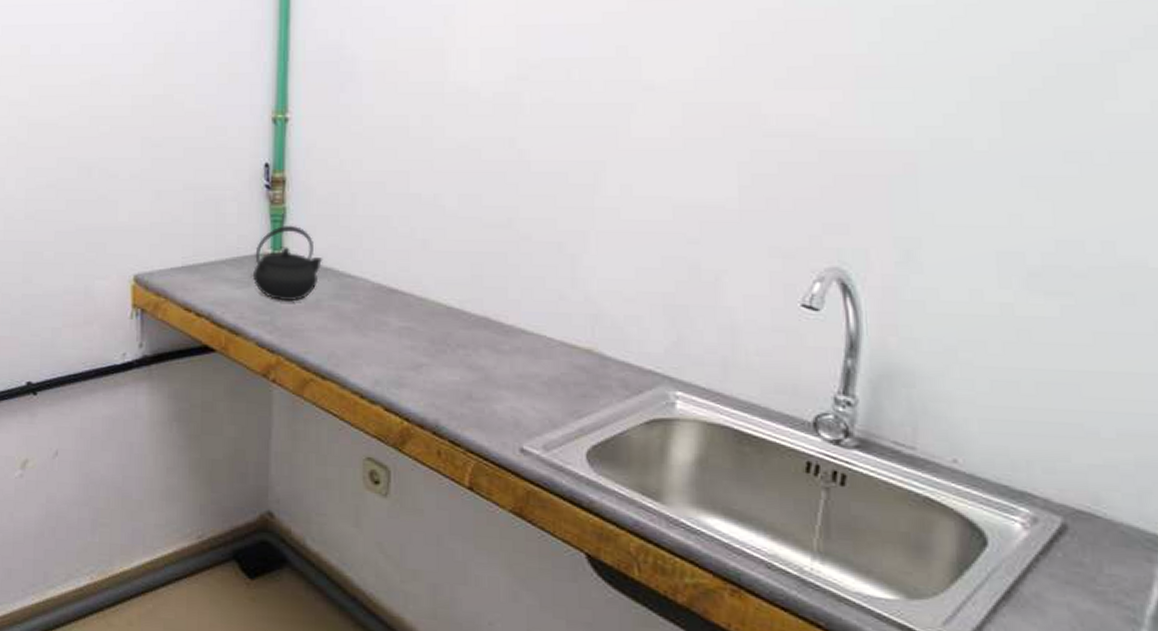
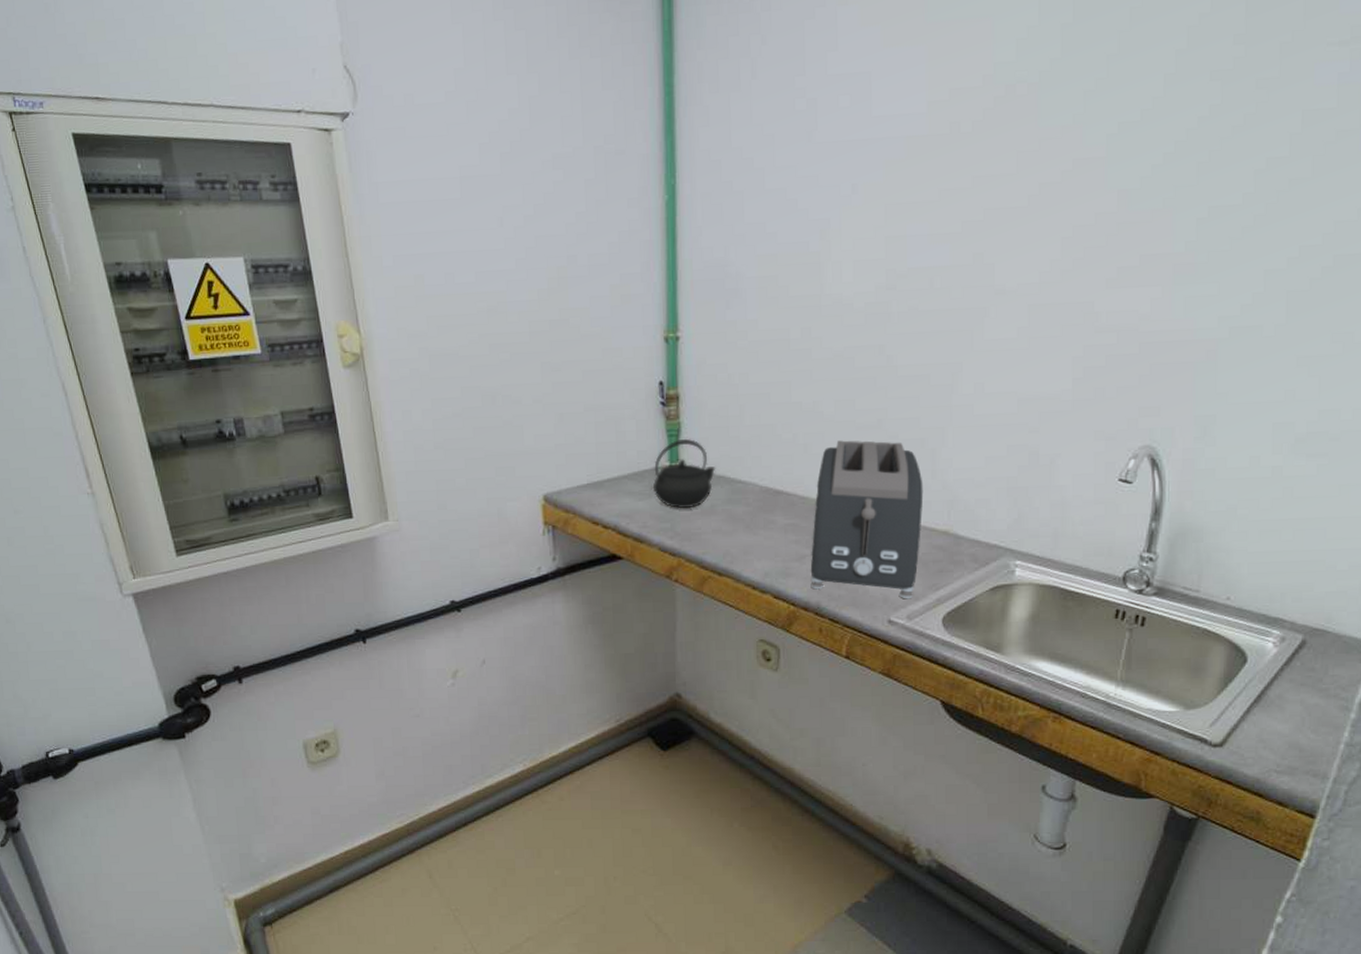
toaster: none [428,238,562,426] -> present [810,440,924,599]

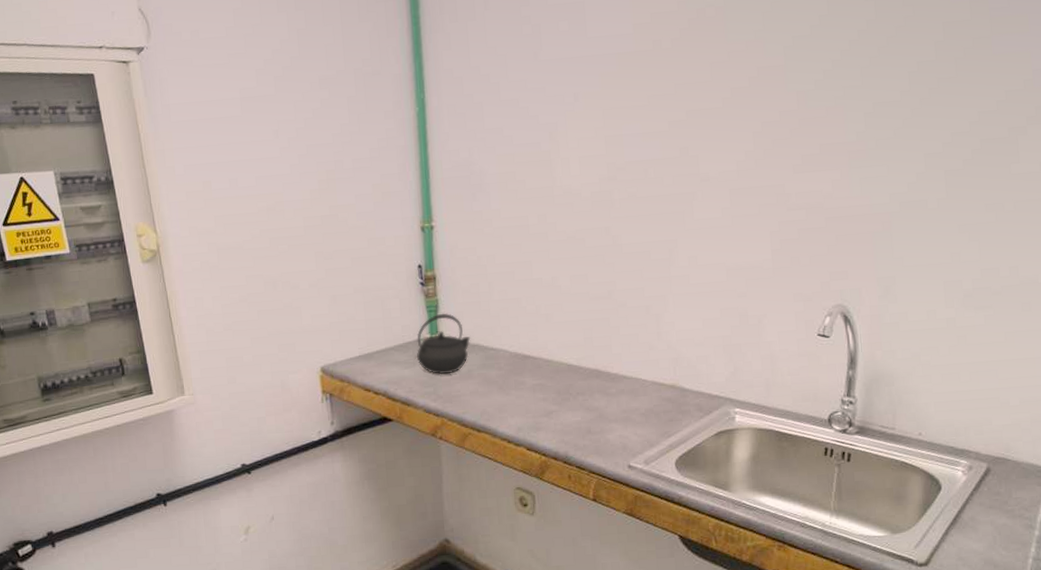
toaster: present [810,440,924,599] -> none [557,309,652,447]

